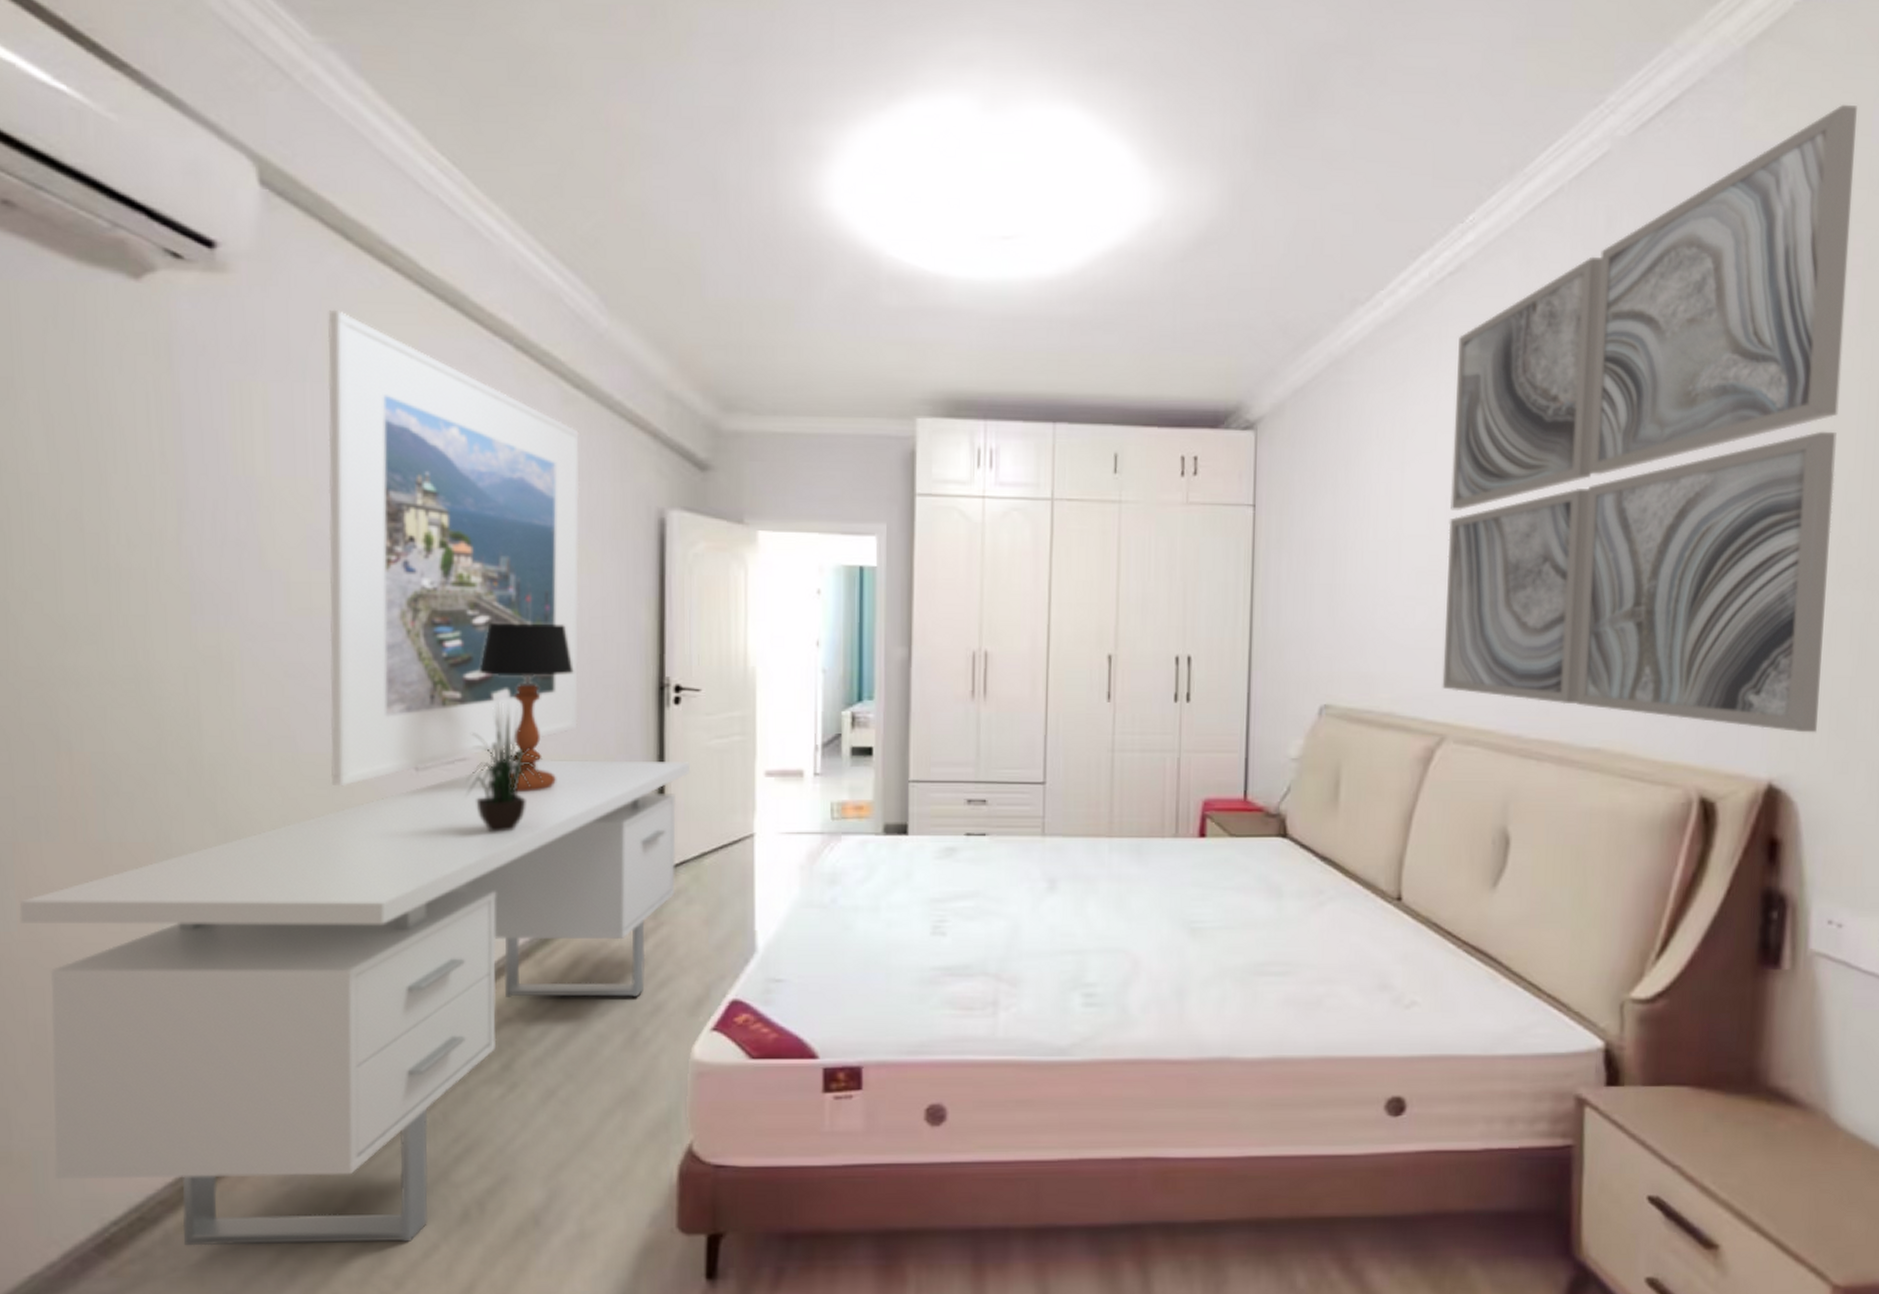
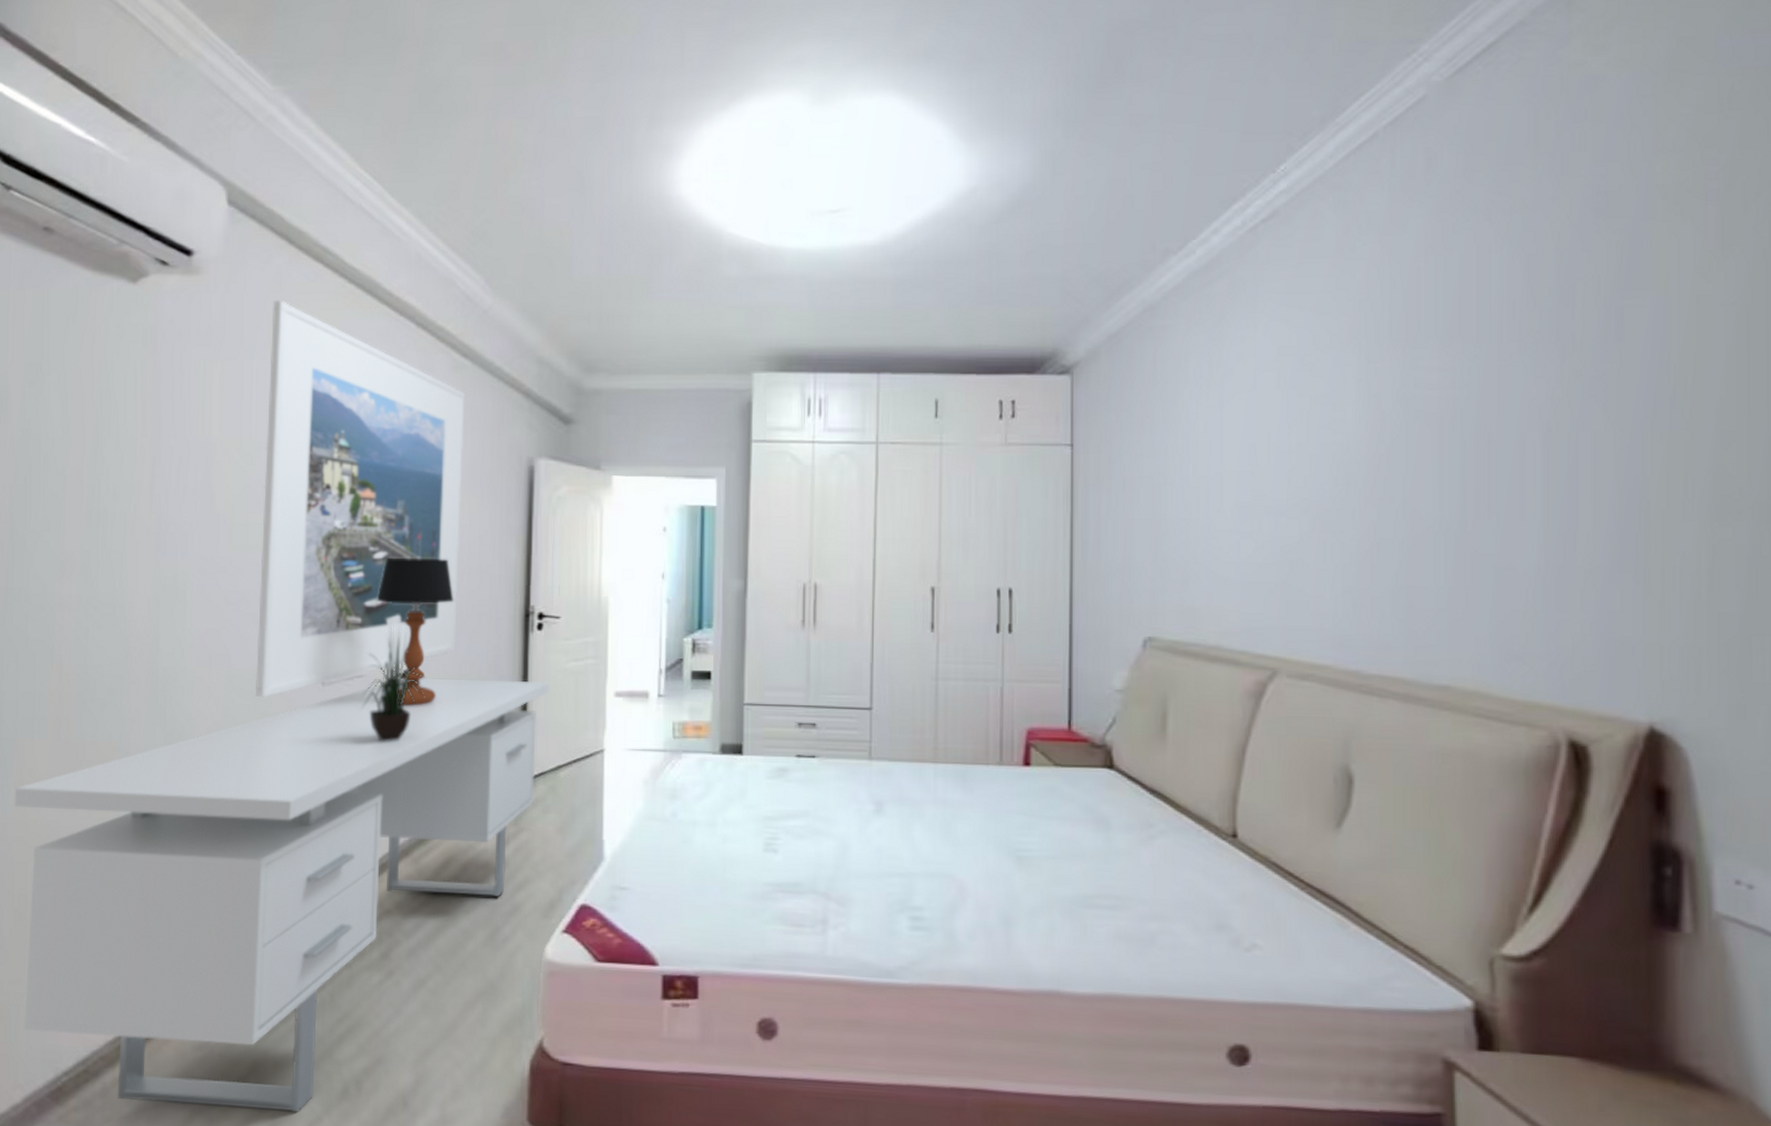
wall art: present [1442,104,1857,733] -> none [1272,33,1704,674]

